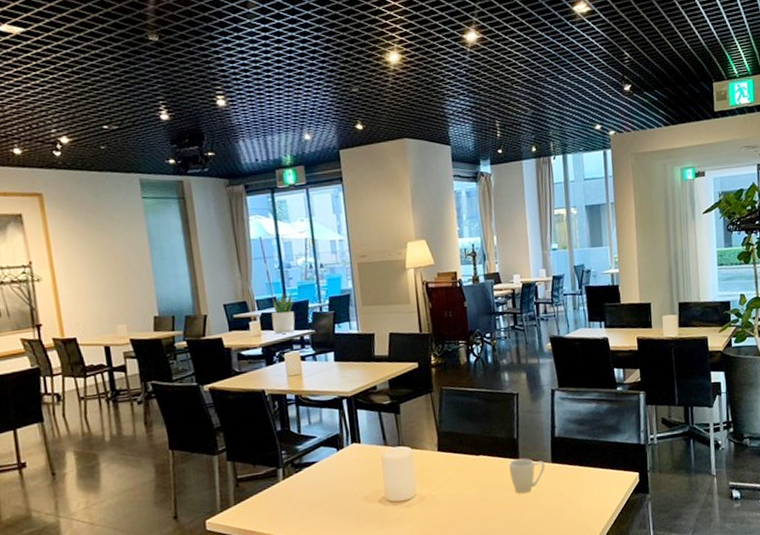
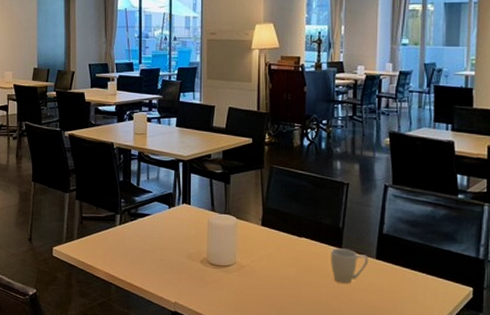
planter: present [271,291,295,334] -> none [127,59,147,95]

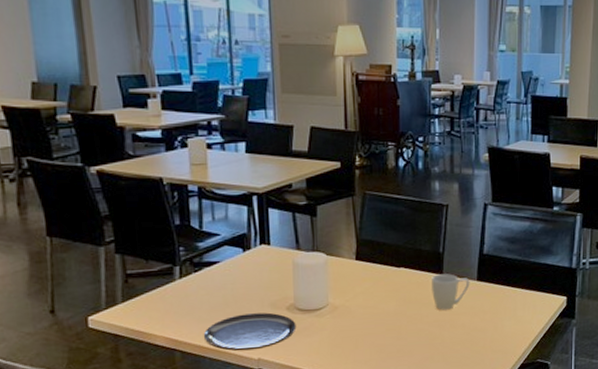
plate: none [133,261,208,294] -> present [203,312,297,351]

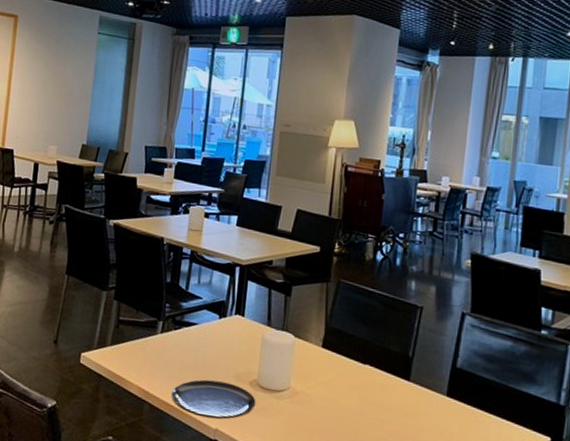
mug: present [432,273,470,310] -> none [396,380,439,422]

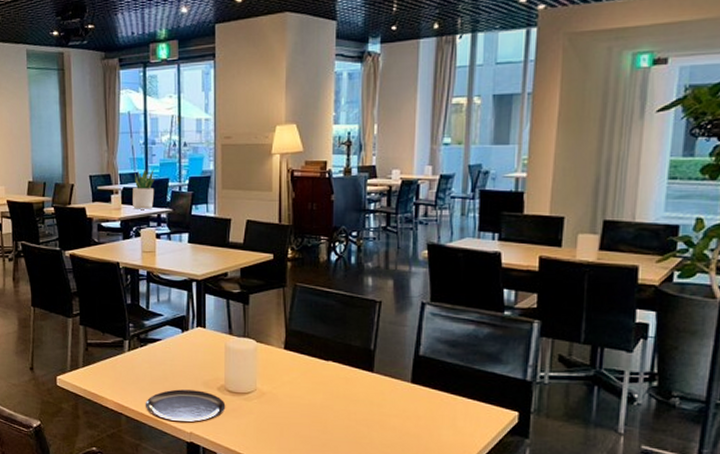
planter: none [185,146,211,187] -> present [133,168,155,209]

